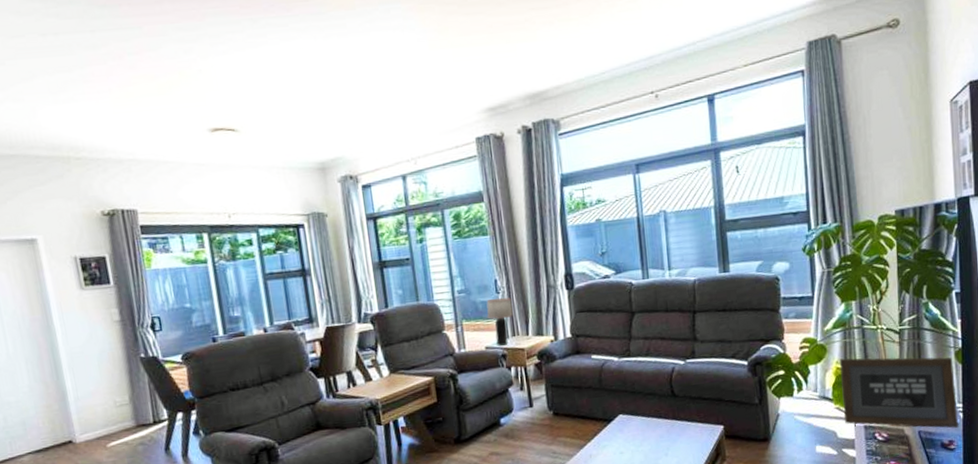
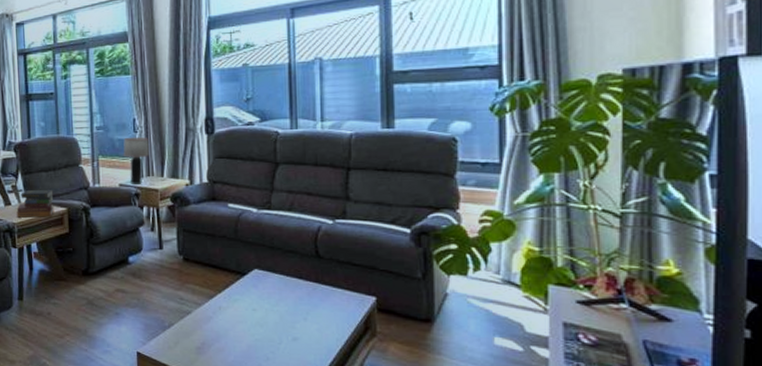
books: none [379,360,420,393] -> present [16,190,54,218]
picture frame: present [840,357,958,429] -> none [534,239,705,344]

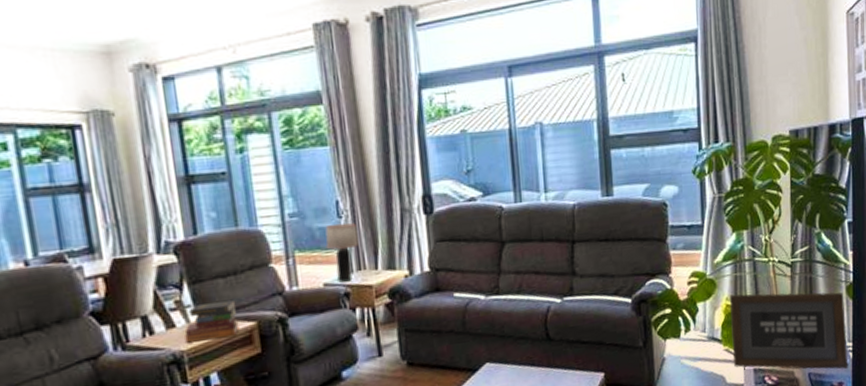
picture frame: none [534,239,705,344] -> present [730,292,848,370]

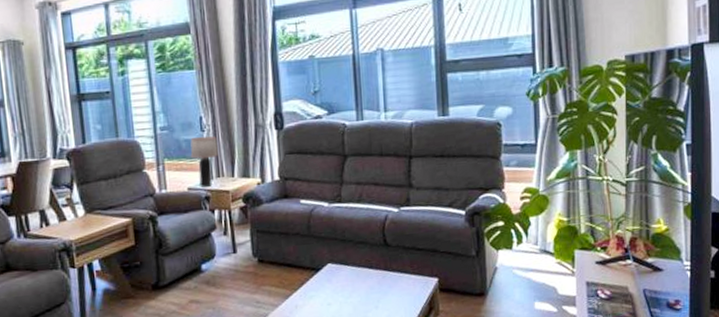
books: present [184,300,240,343] -> none [73,200,118,234]
picture frame: present [730,292,848,370] -> none [563,210,685,288]

